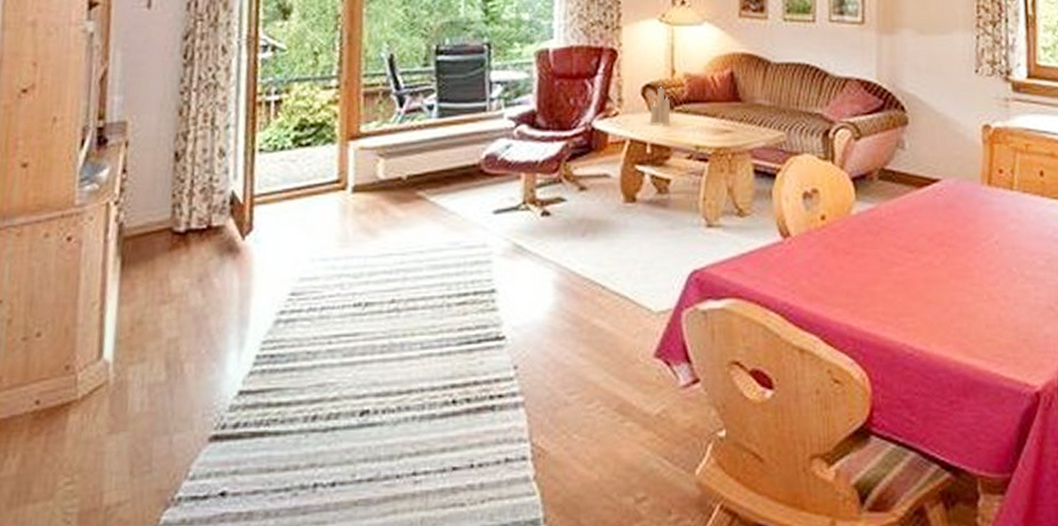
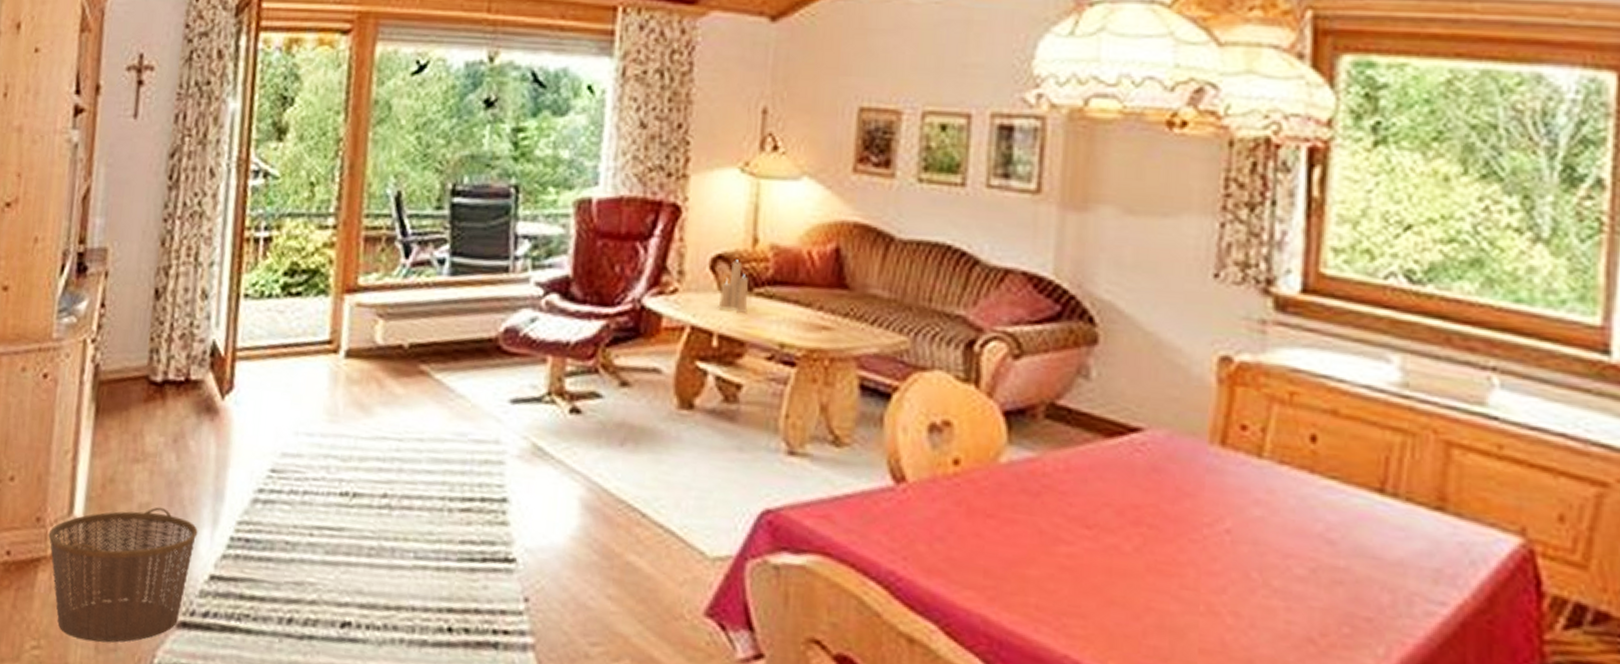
basket: none [78,339,226,467] -> present [48,507,198,642]

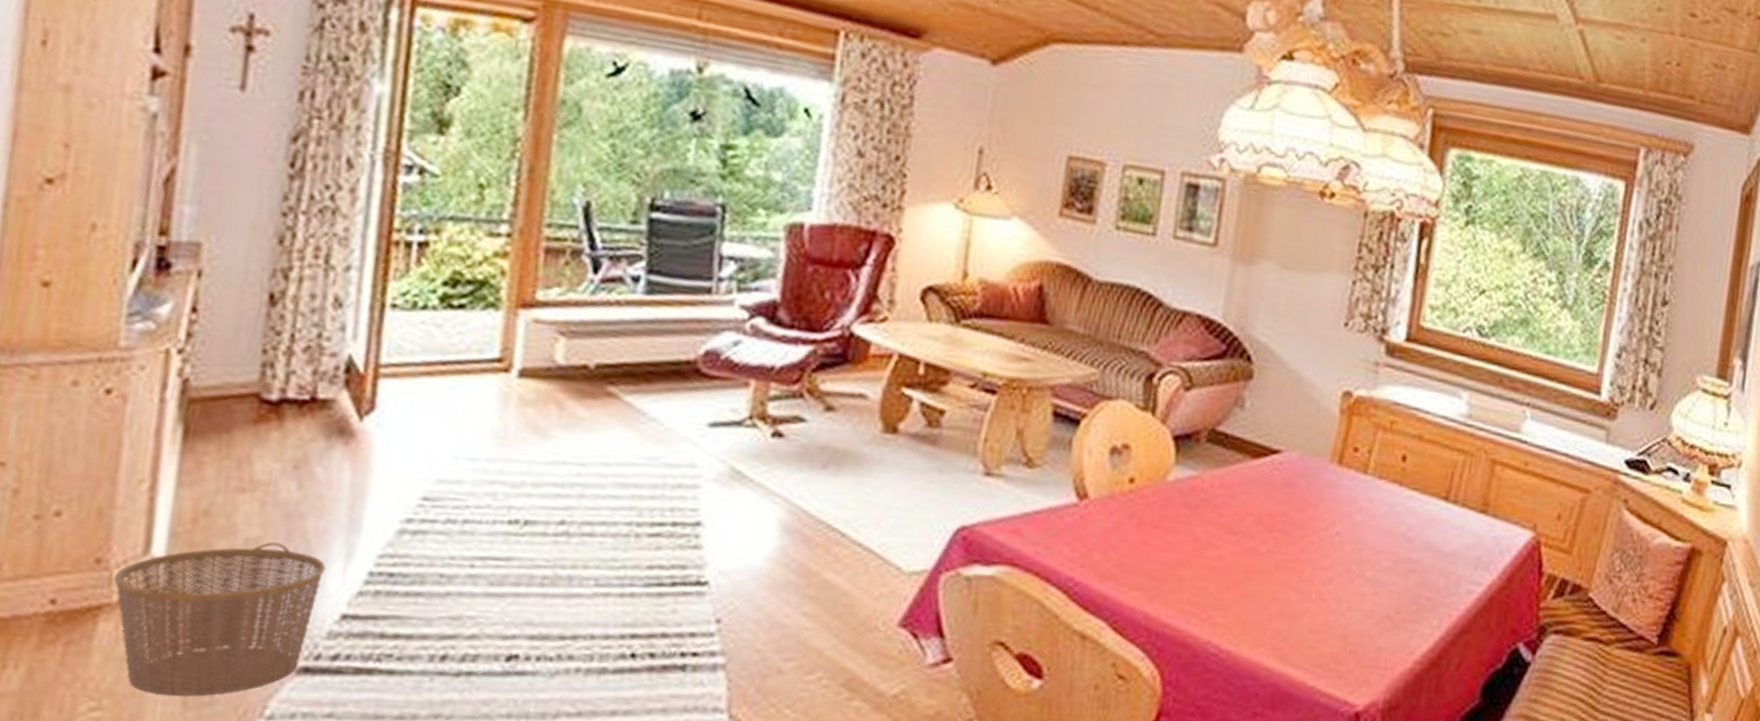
candle: present [718,259,748,313] -> none [926,291,957,343]

